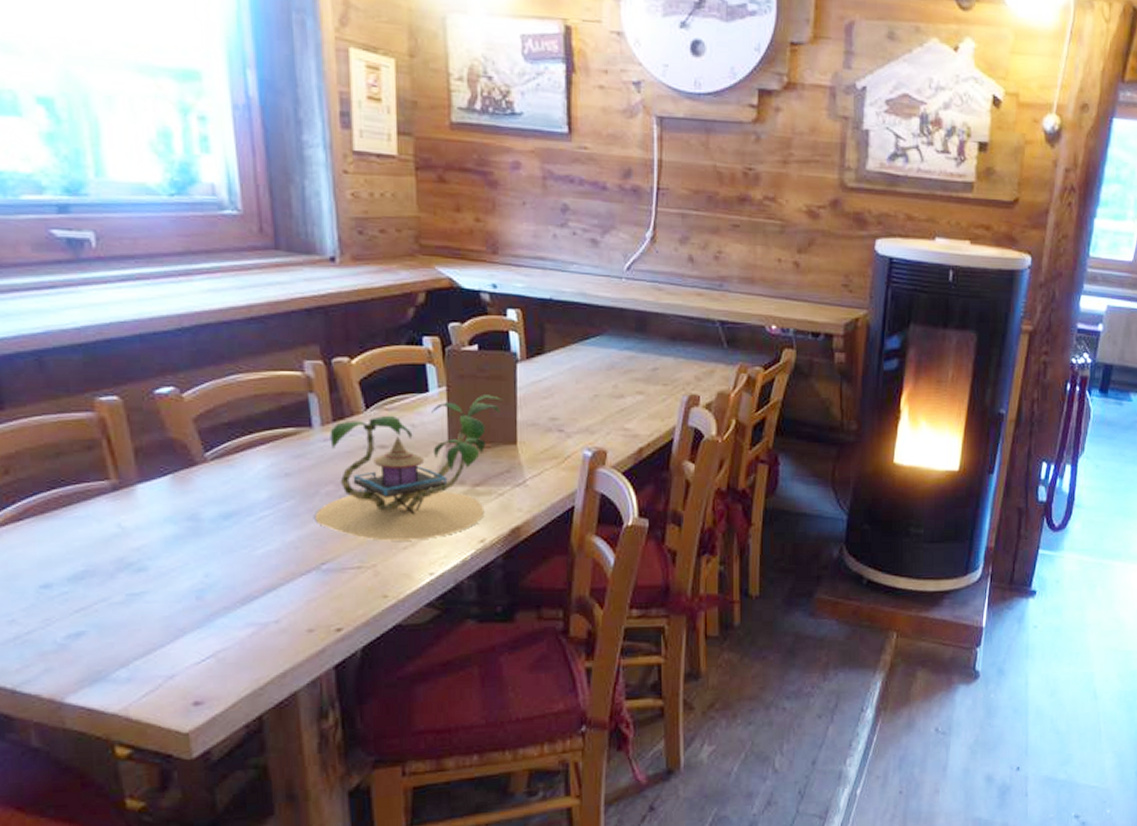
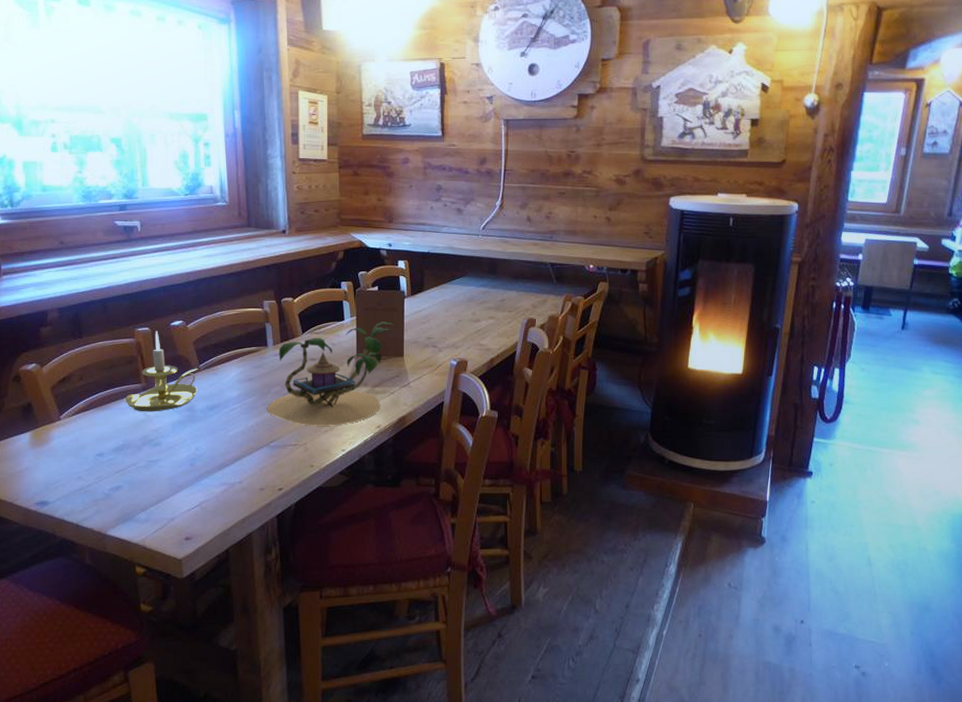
candle holder: none [82,401,205,523] -> present [124,331,200,412]

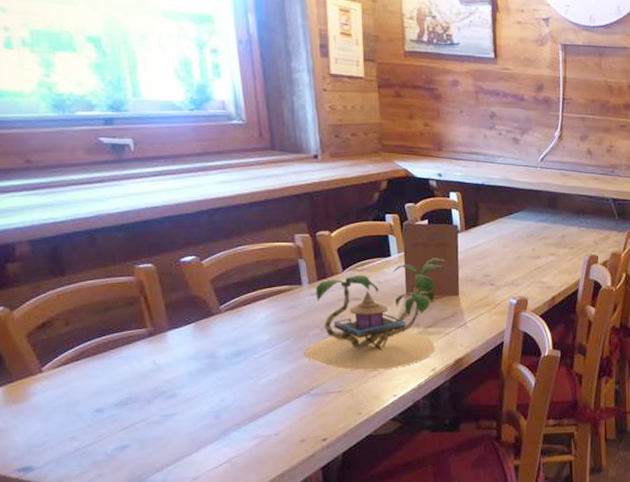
candle holder: present [124,331,200,412] -> none [126,267,220,361]

